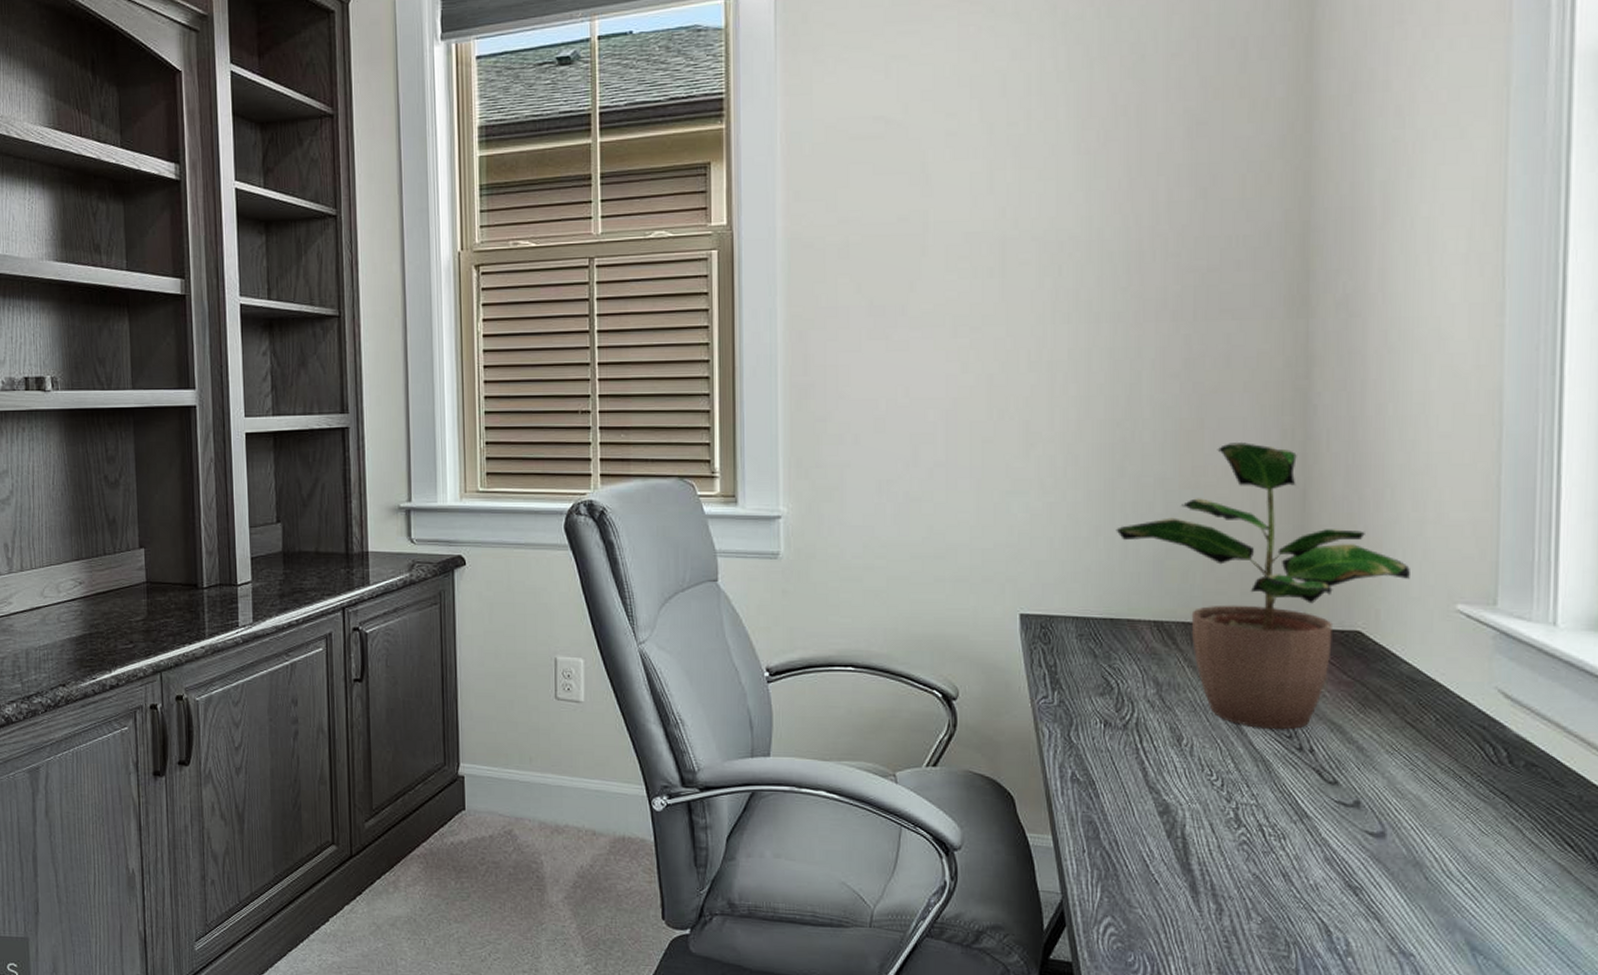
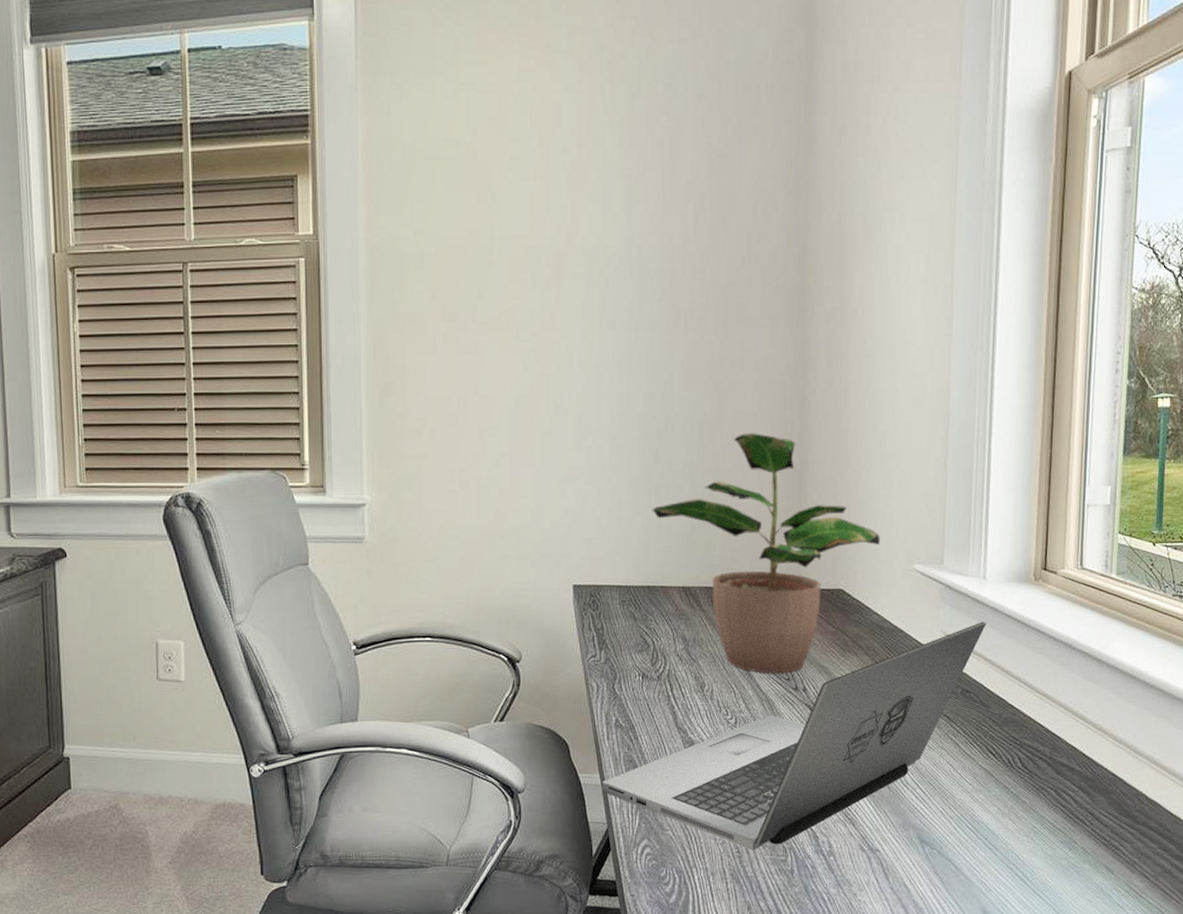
laptop: none [1054,678,1558,941] -> present [601,621,986,850]

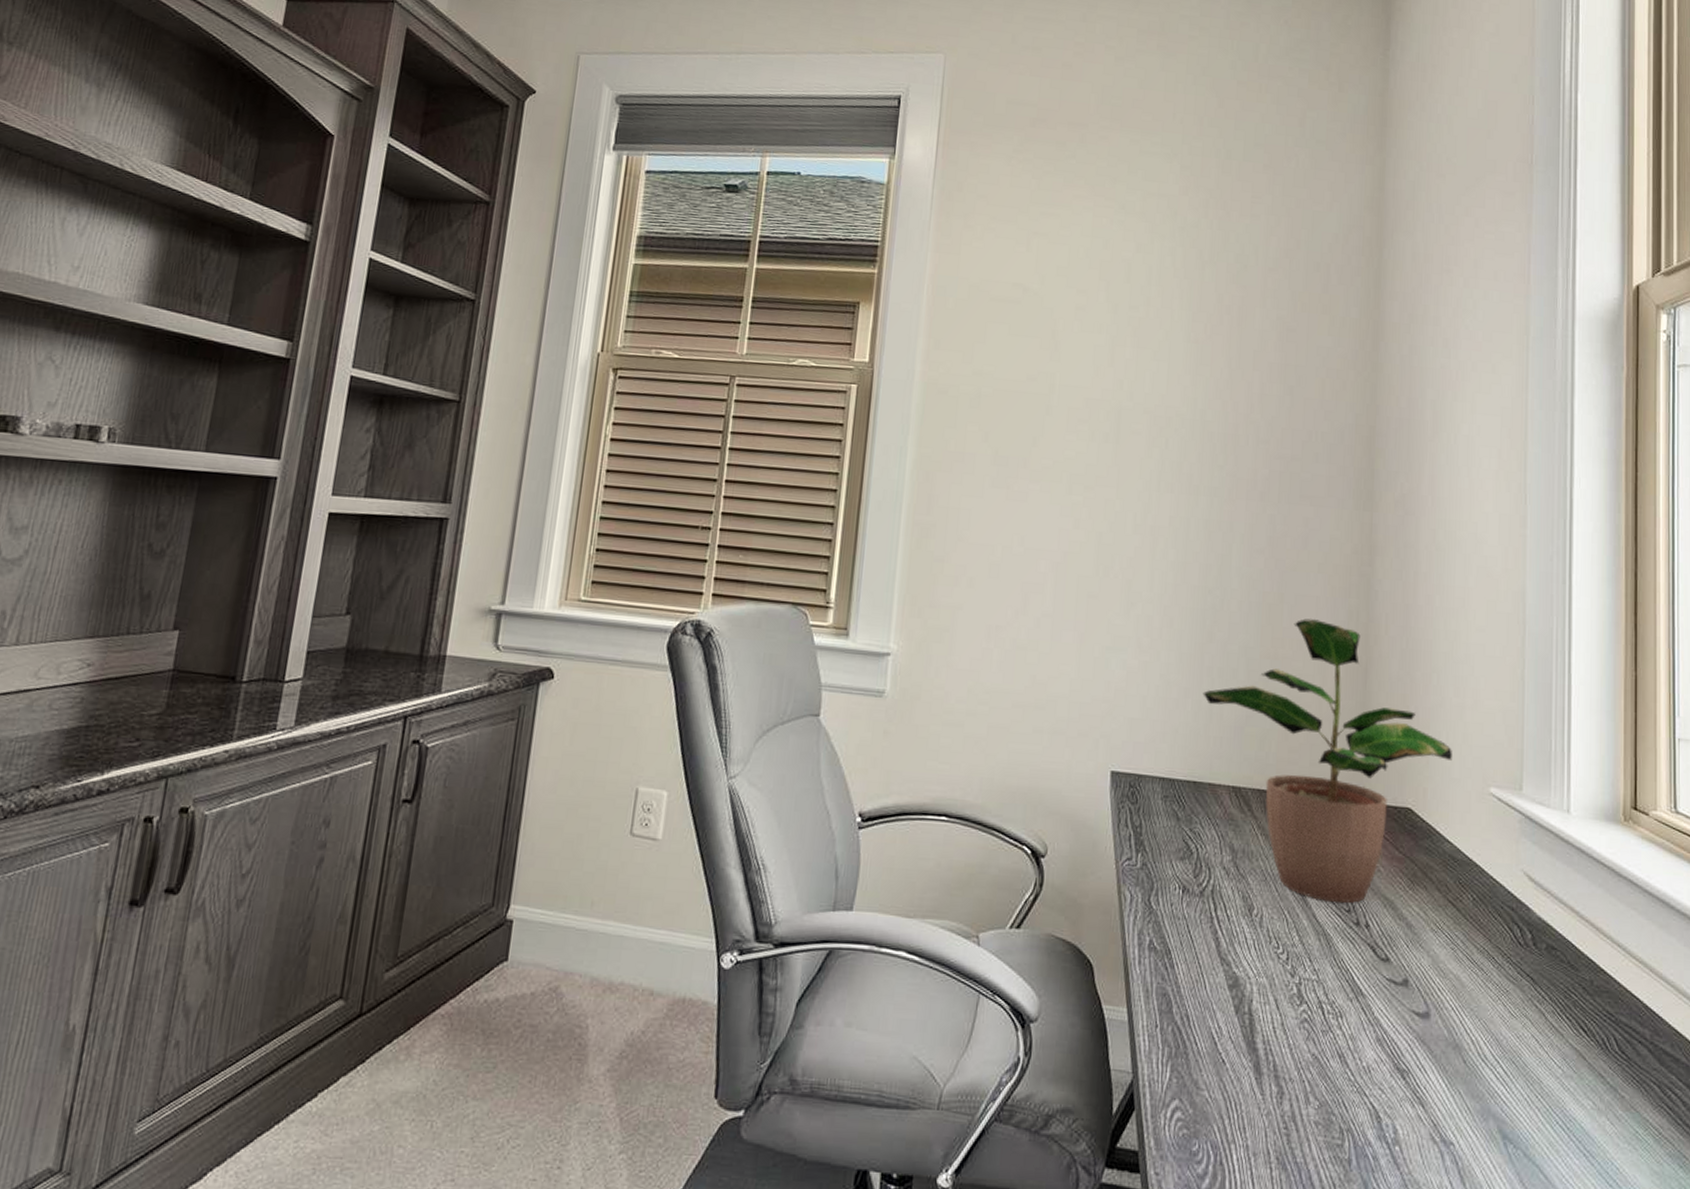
laptop: present [601,621,986,850] -> none [1128,863,1572,1128]

